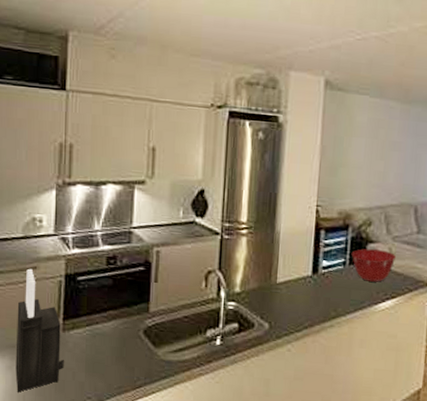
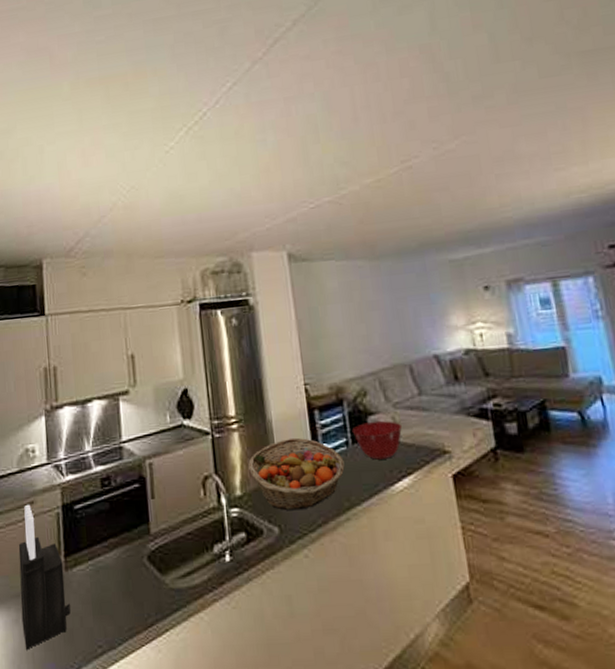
fruit basket: none [250,250,339,313] -> present [247,437,345,511]

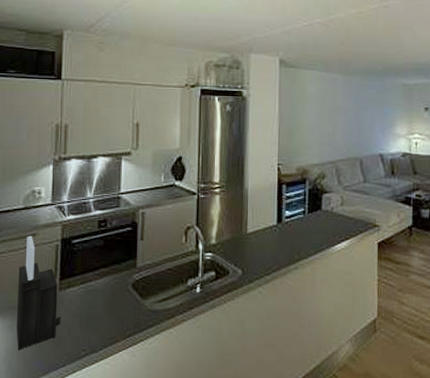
fruit basket: present [247,437,345,511] -> none [223,204,300,259]
mixing bowl: present [353,421,403,460] -> none [310,198,348,227]

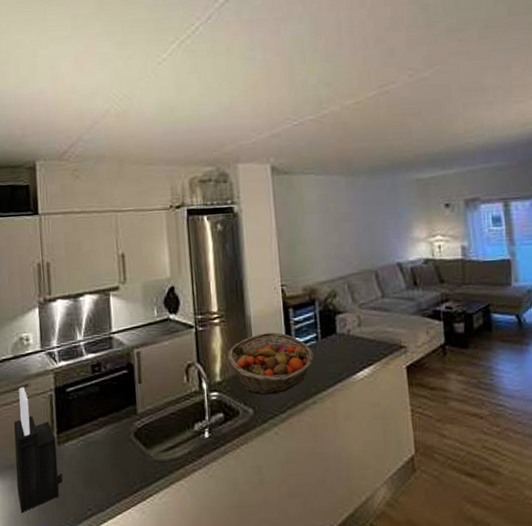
fruit basket: none [223,204,300,259] -> present [227,332,314,395]

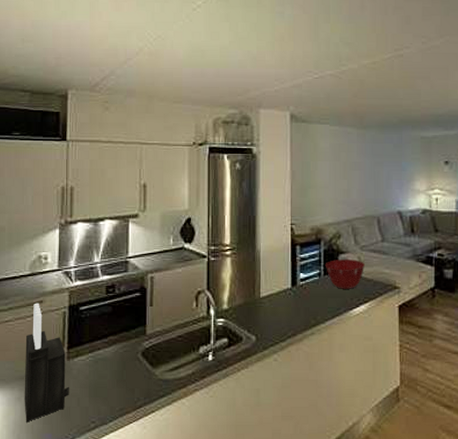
fruit basket: present [227,332,314,395] -> none [235,266,315,324]
mixing bowl: none [322,319,366,352] -> present [326,260,366,289]

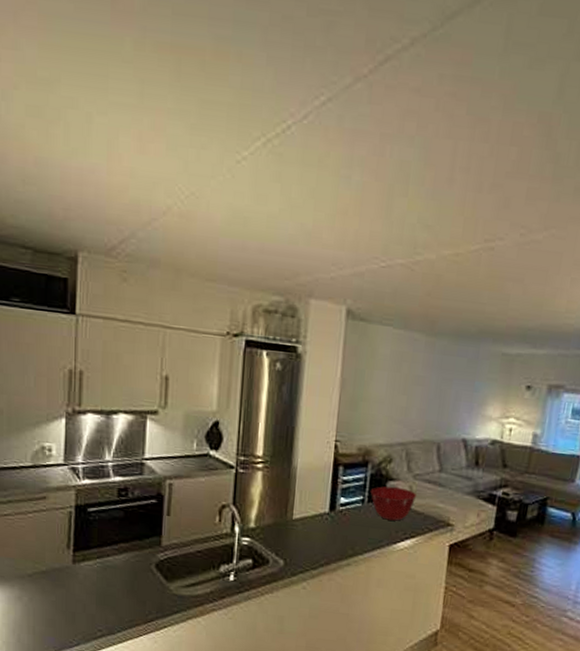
knife block: present [24,303,69,422] -> none [25,498,74,623]

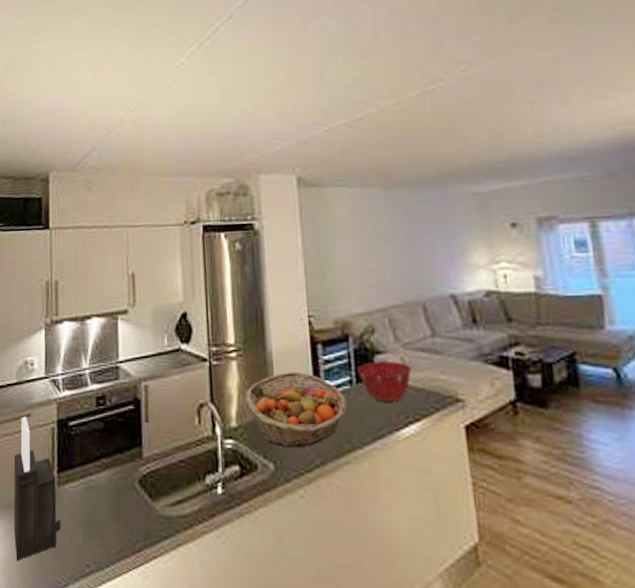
knife block: none [25,498,74,623] -> present [13,416,61,561]
fruit basket: none [265,486,357,550] -> present [244,371,347,448]

